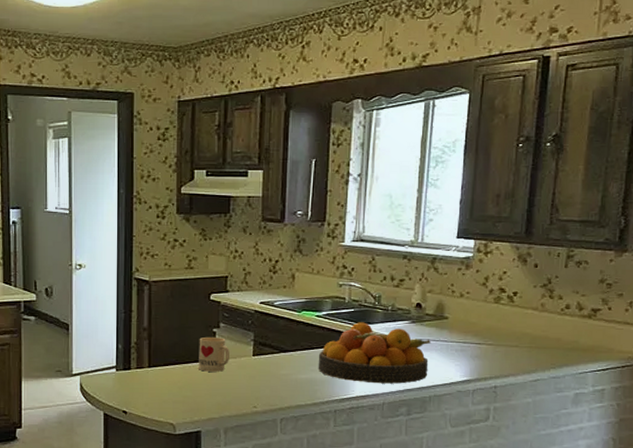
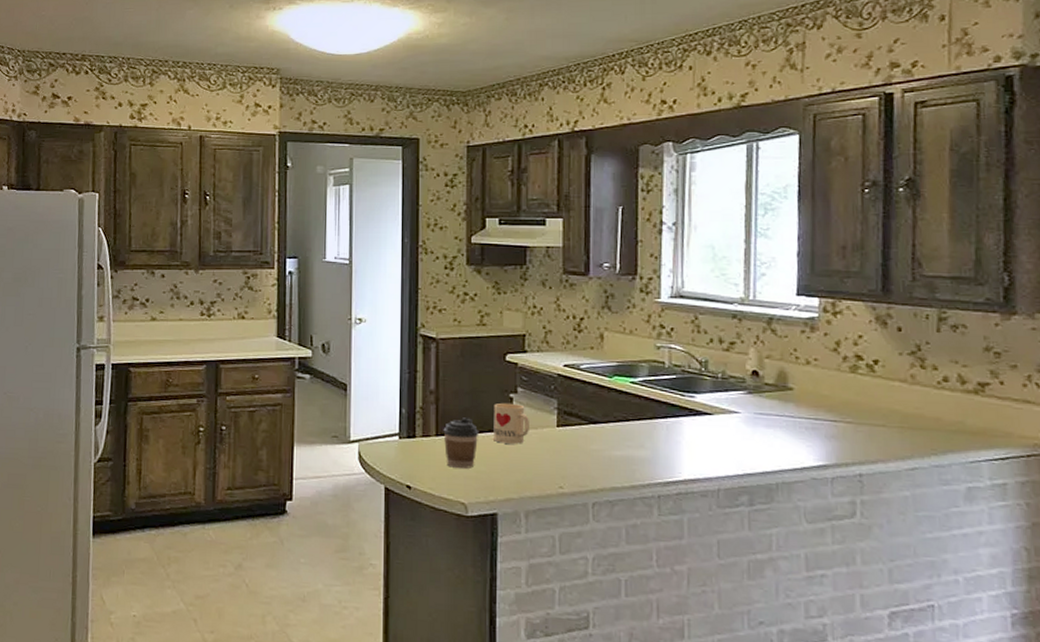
coffee cup: none [155,351,186,394] -> present [443,417,479,468]
fruit bowl: present [318,322,432,384] -> none [635,391,774,467]

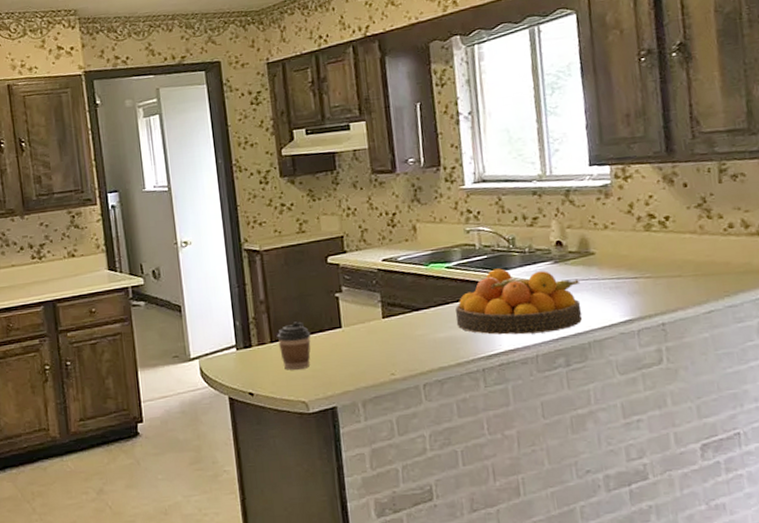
mug: present [494,402,529,444] -> none [321,302,358,341]
fruit bowl: none [635,391,774,467] -> present [455,268,583,335]

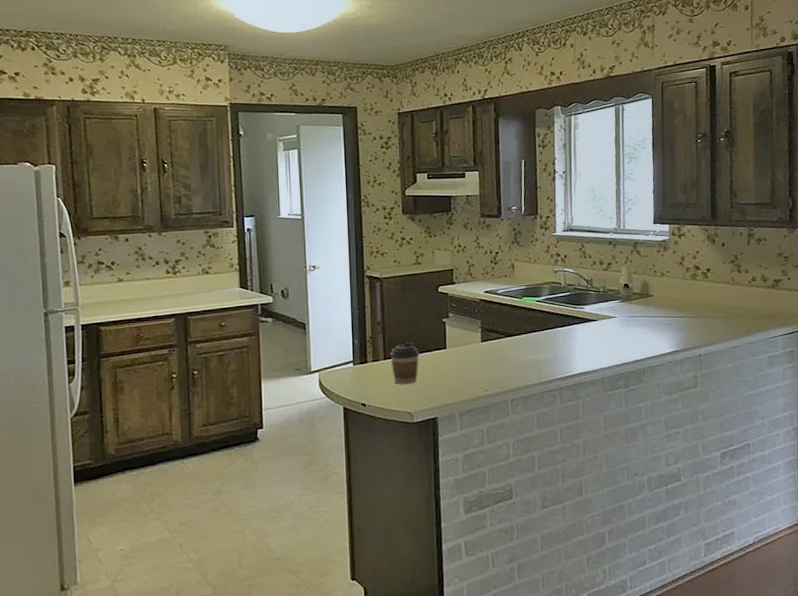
fruit bowl: present [455,268,583,335] -> none [541,304,641,360]

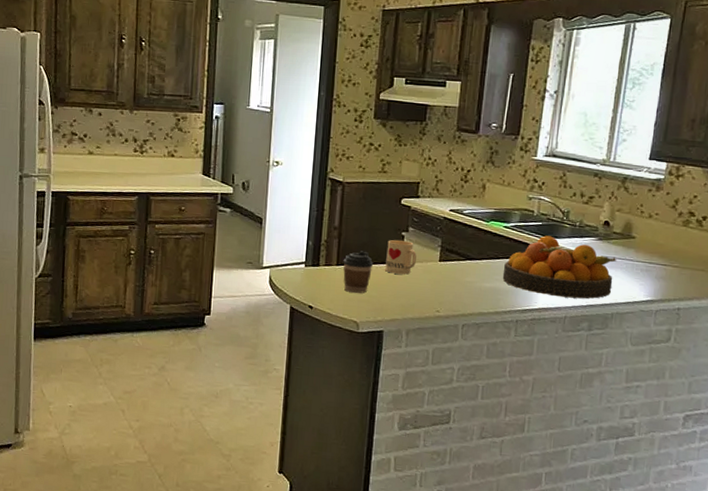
mug: none [430,326,460,360] -> present [385,239,417,275]
fruit bowl: none [541,304,641,360] -> present [502,235,617,299]

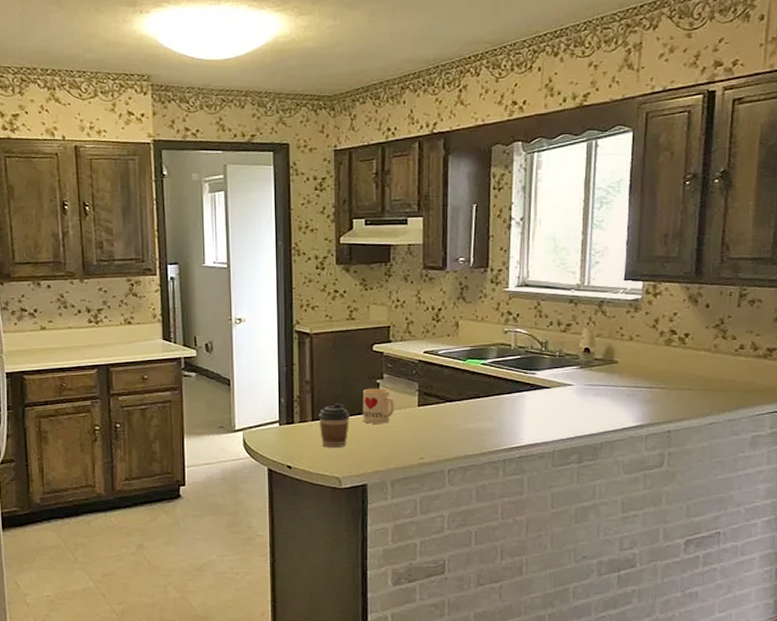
fruit bowl: present [502,235,617,299] -> none [485,369,601,431]

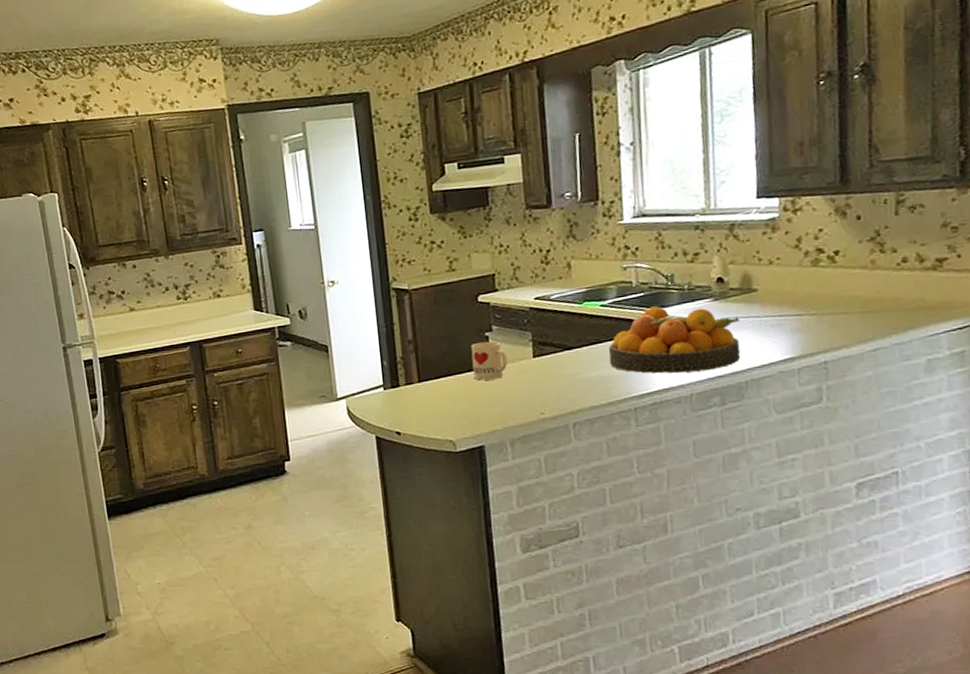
coffee cup: present [318,403,350,448] -> none [425,361,460,410]
fruit bowl: none [485,369,601,431] -> present [608,306,741,374]

